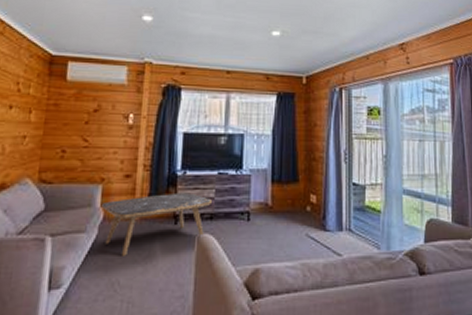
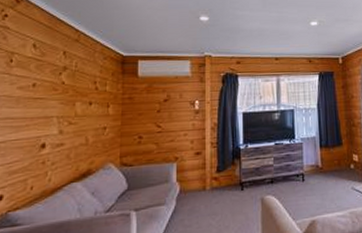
coffee table: present [102,192,213,256] -> none [178,162,272,222]

